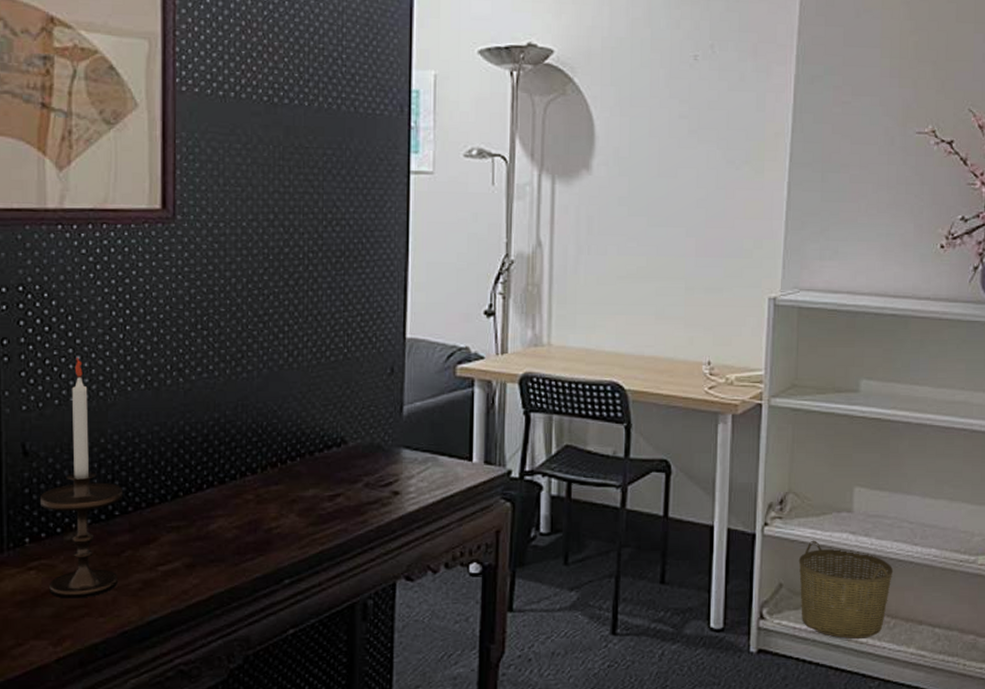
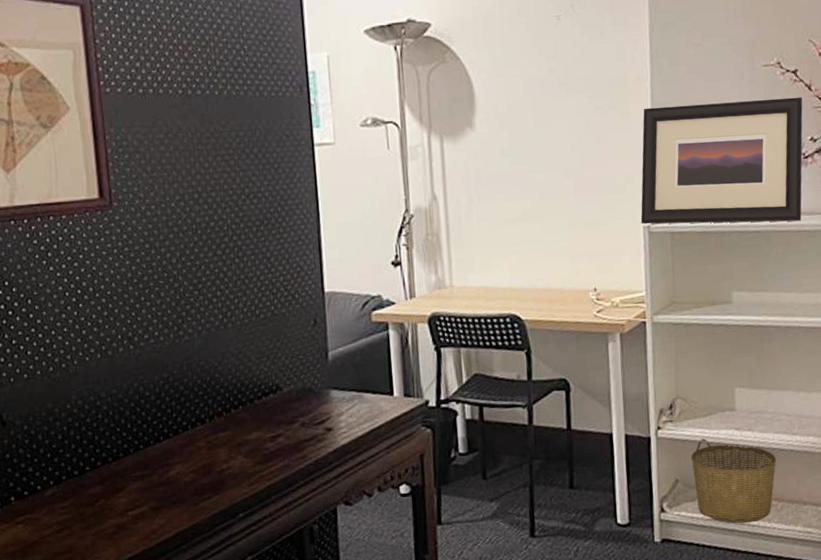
candlestick: present [40,358,122,599] -> none [20,336,94,547]
picture frame: none [766,167,957,308] -> present [641,97,803,225]

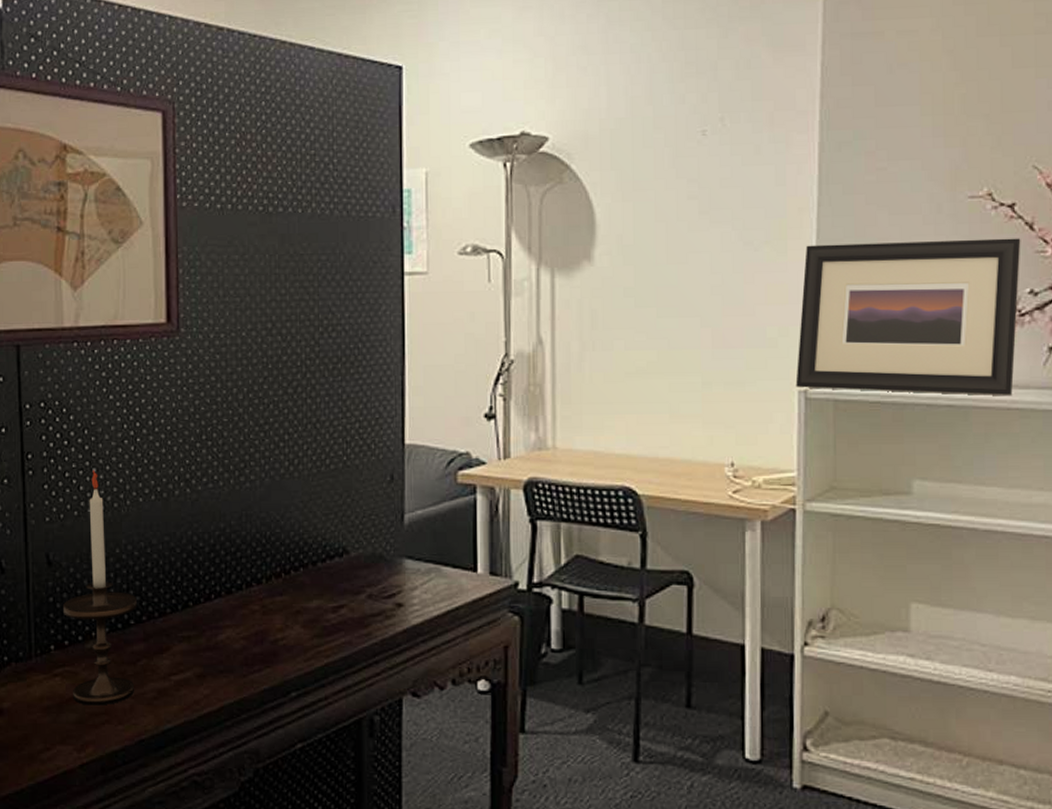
candlestick: none [20,336,94,547] -> present [63,470,137,706]
basket: present [691,438,777,523] -> none [846,663,964,778]

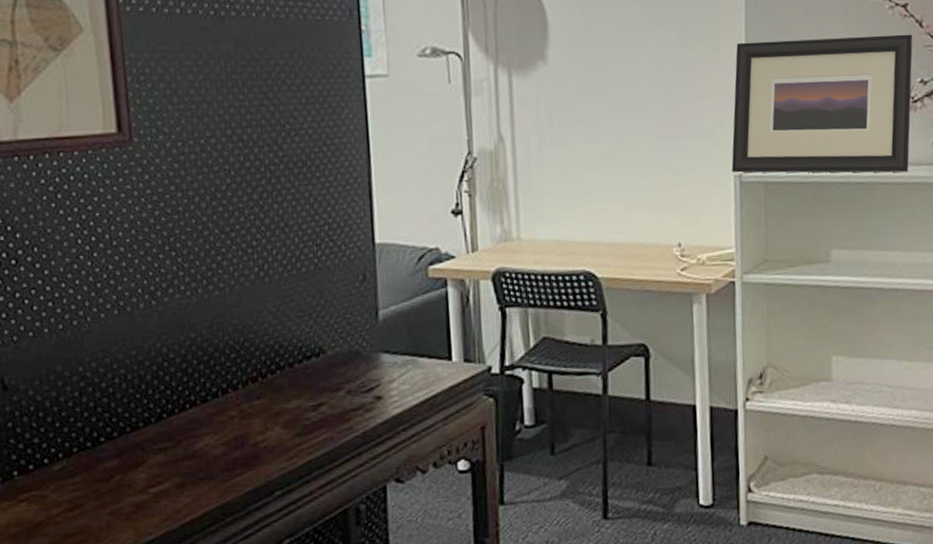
candlestick: present [63,470,137,706] -> none [24,288,110,528]

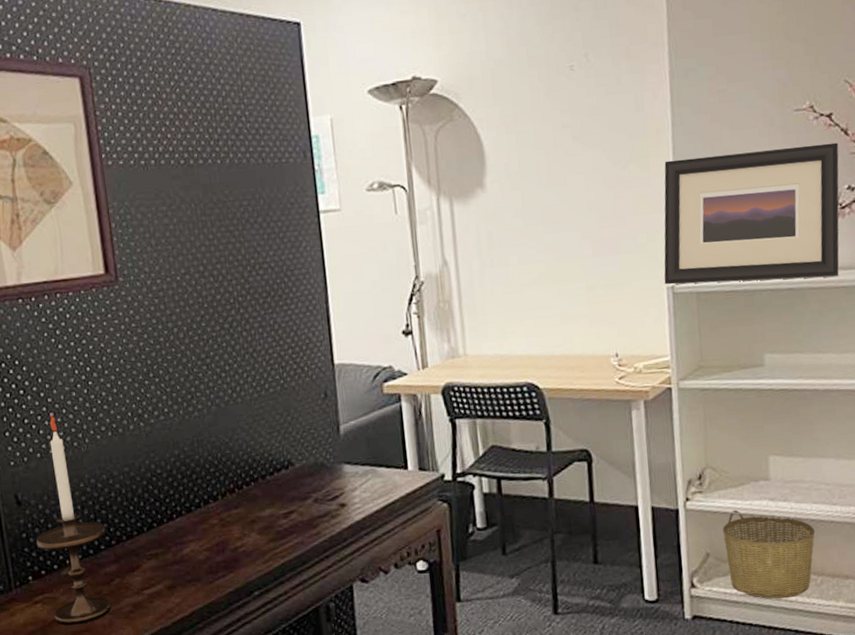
candlestick: none [24,288,110,528] -> present [36,414,111,626]
basket: none [782,411,876,505] -> present [722,509,816,599]

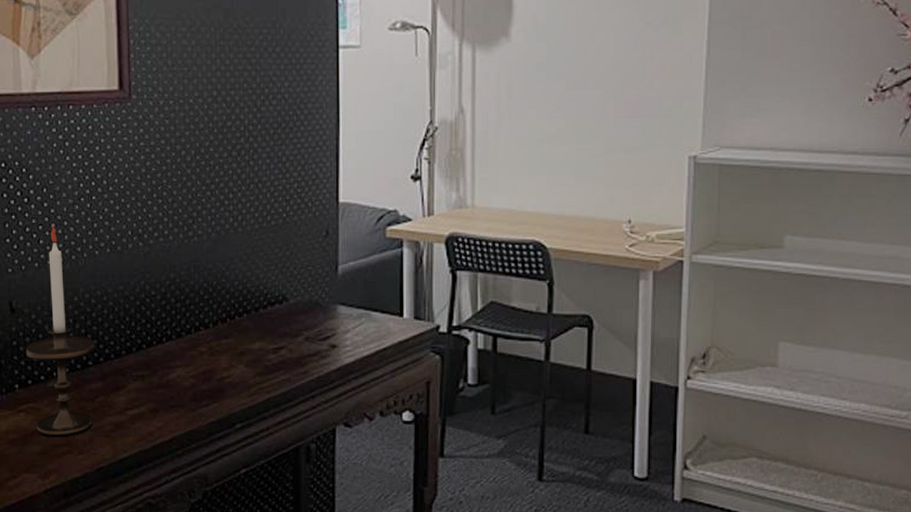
picture frame: present [664,142,840,285] -> none [686,22,885,163]
basket: present [722,509,816,599] -> none [722,394,821,490]

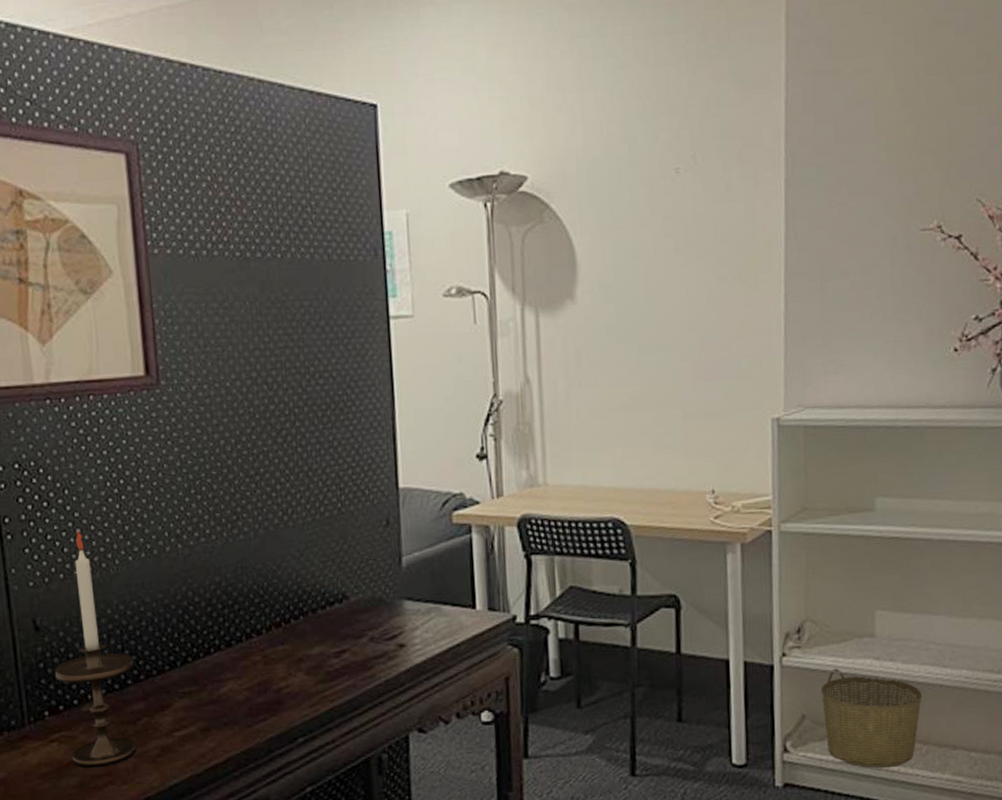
basket: none [722,394,821,490] -> present [820,668,923,768]

